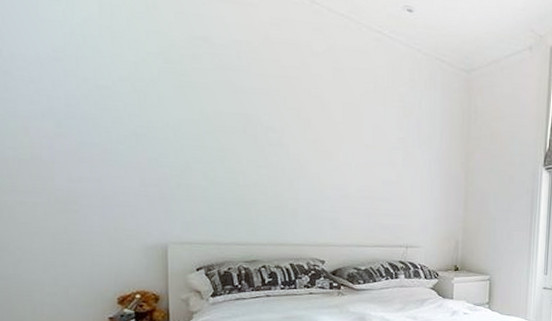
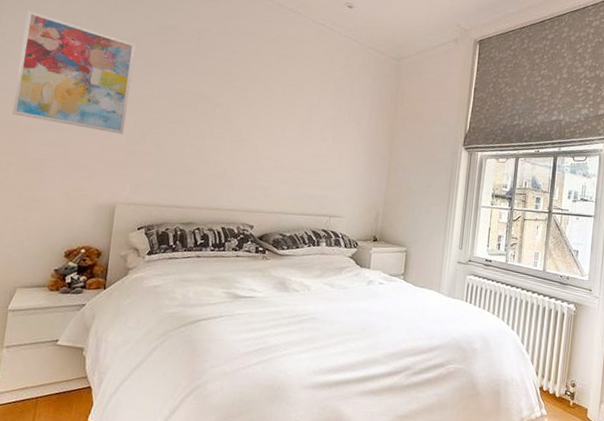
wall art: none [23,20,165,166] -> present [12,10,136,135]

